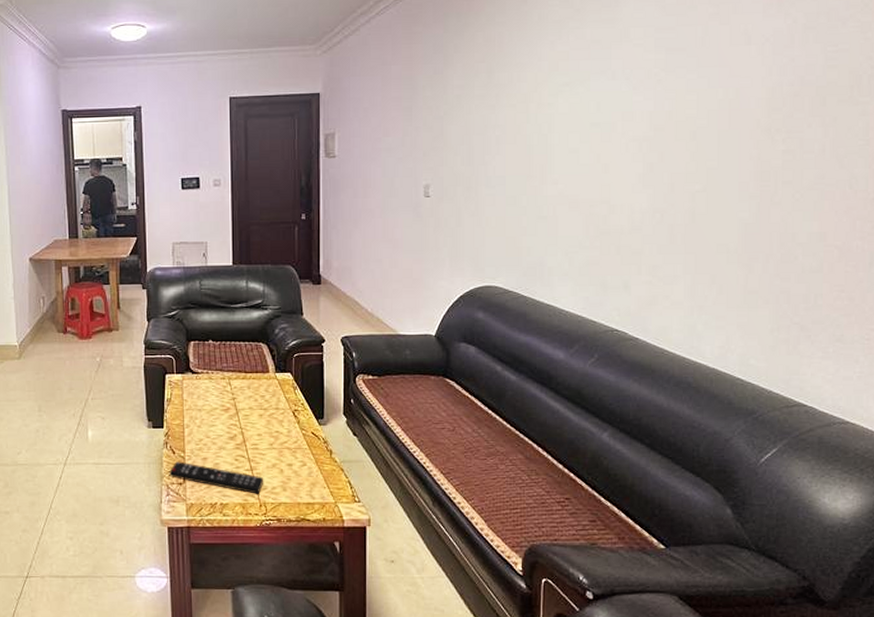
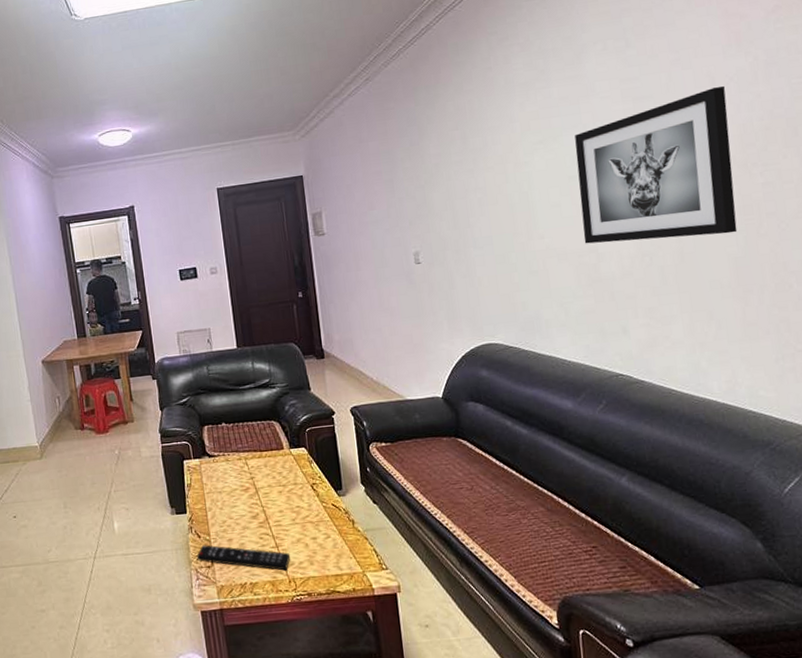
wall art: none [597,45,761,198] -> present [575,85,738,244]

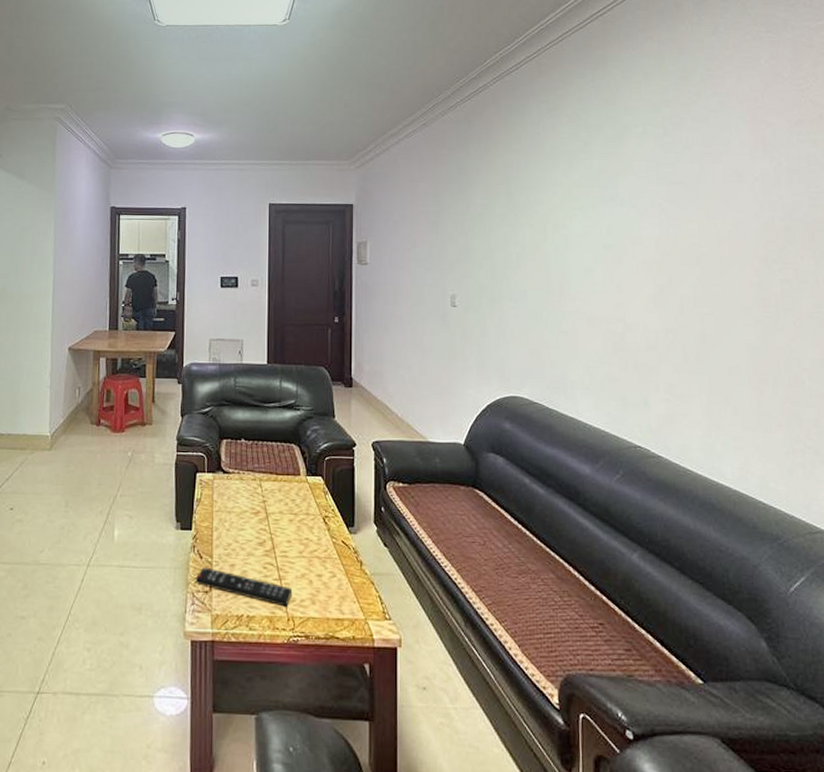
wall art: present [575,85,738,244] -> none [611,183,756,323]

